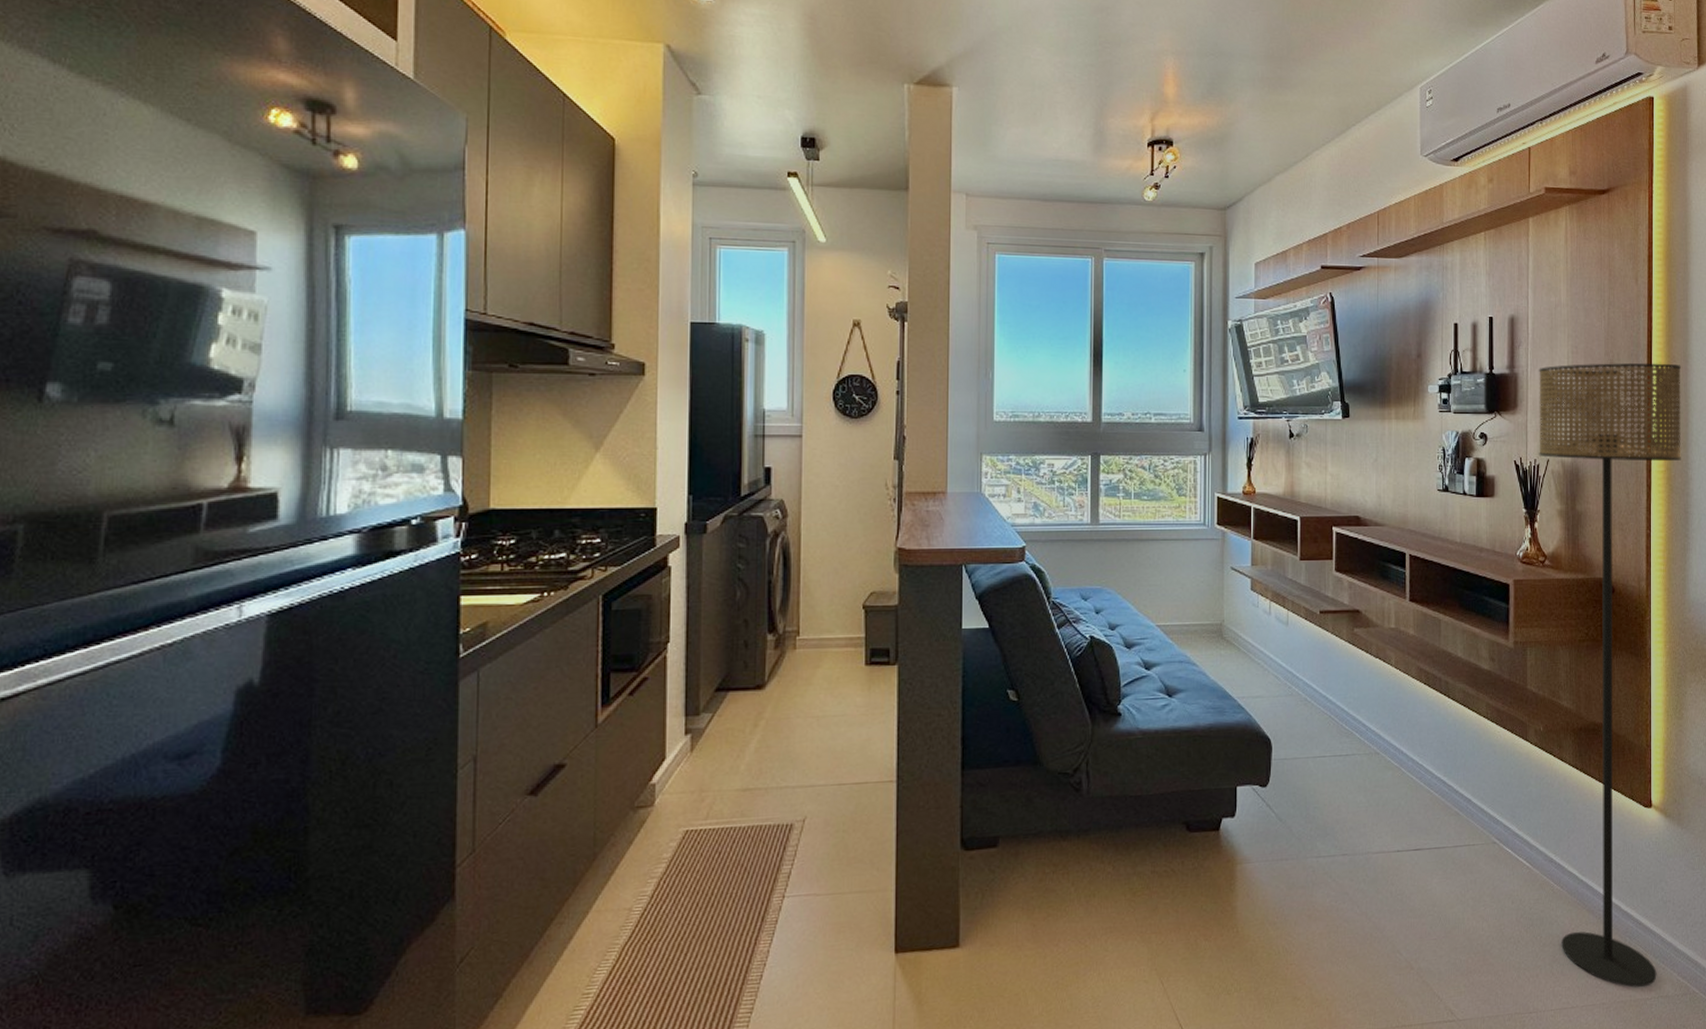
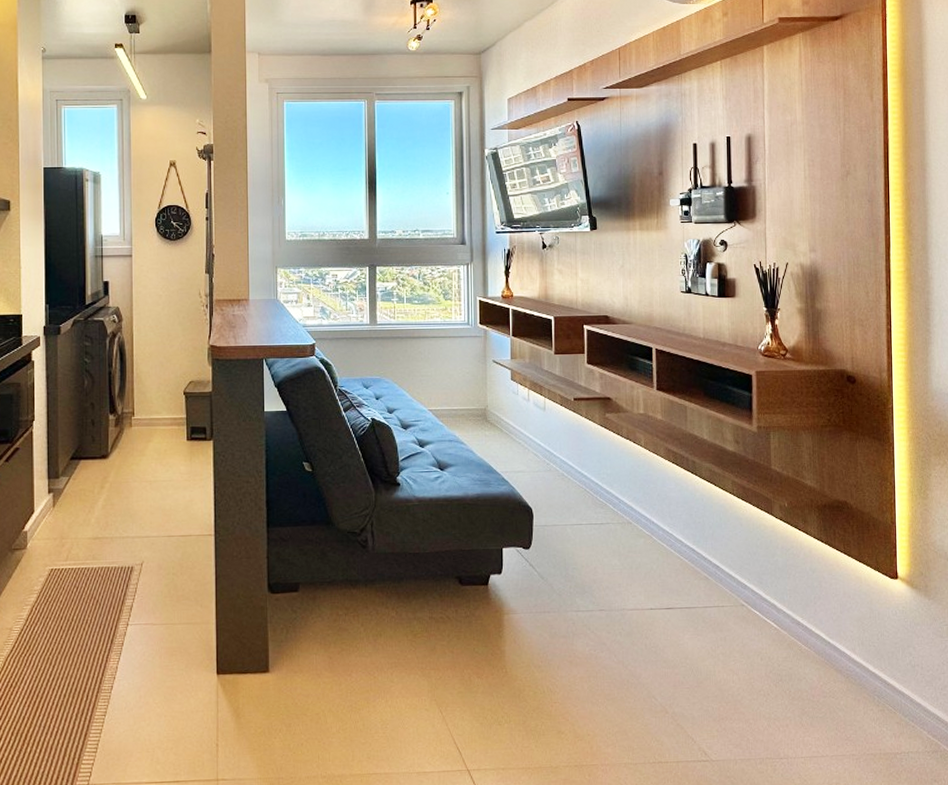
floor lamp: present [1539,363,1681,988] -> none [776,172,921,742]

